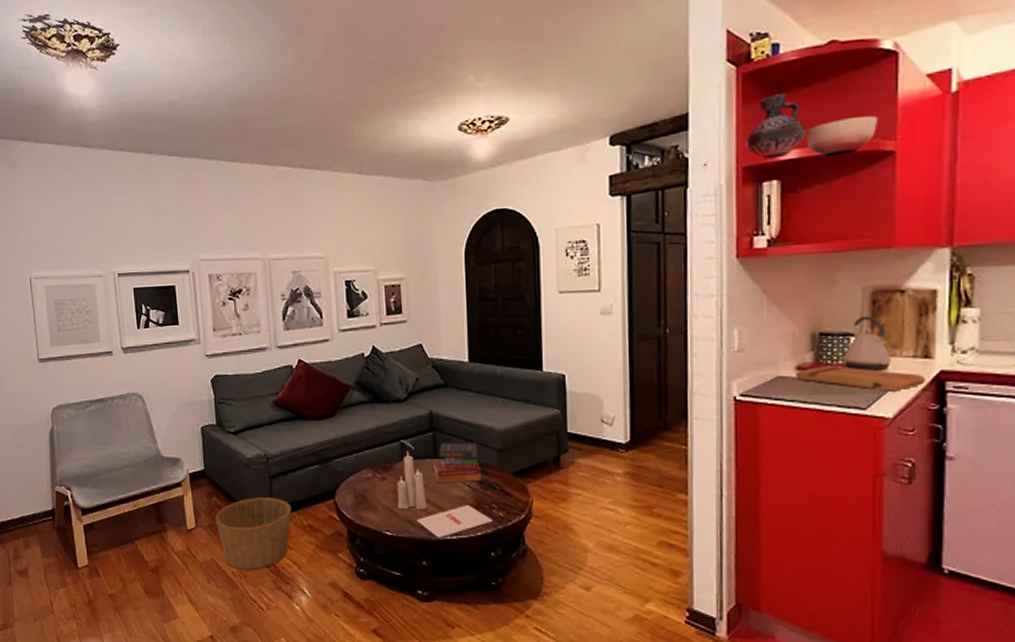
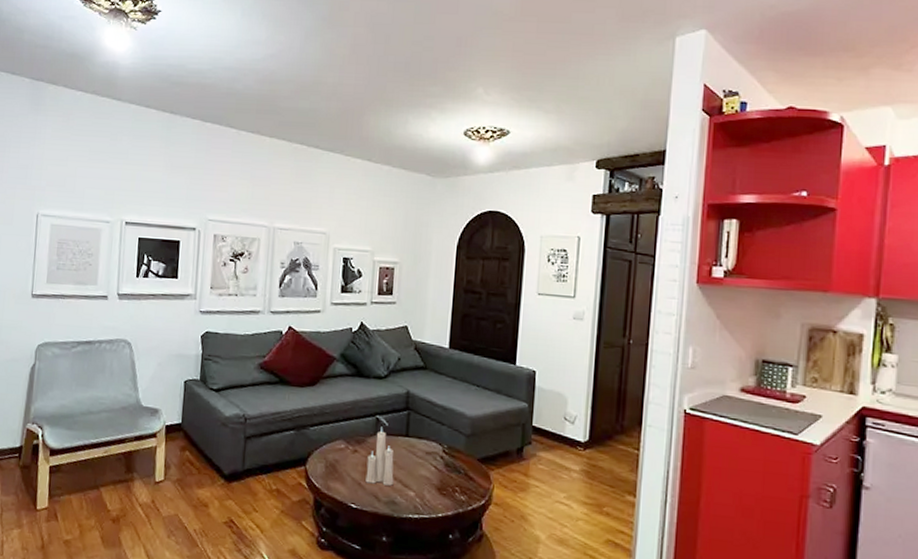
basket: present [215,497,292,570] -> none [185,456,263,530]
magazine: present [416,504,492,539] -> none [381,485,454,516]
books: present [432,442,481,482] -> none [403,422,450,464]
ceramic jug: present [745,94,805,159] -> none [712,145,763,201]
cutting board: present [795,365,926,392] -> none [738,390,850,421]
bowl: present [805,116,879,158] -> none [762,174,825,207]
kettle: present [844,316,891,372] -> none [781,349,822,402]

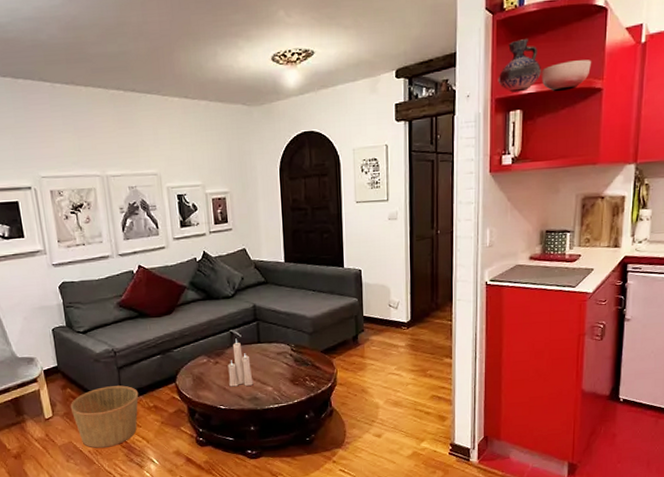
basket: none [185,456,263,530] -> present [70,385,139,448]
ceramic jug: none [712,145,763,201] -> present [498,39,541,93]
bowl: none [762,174,825,207] -> present [541,59,592,92]

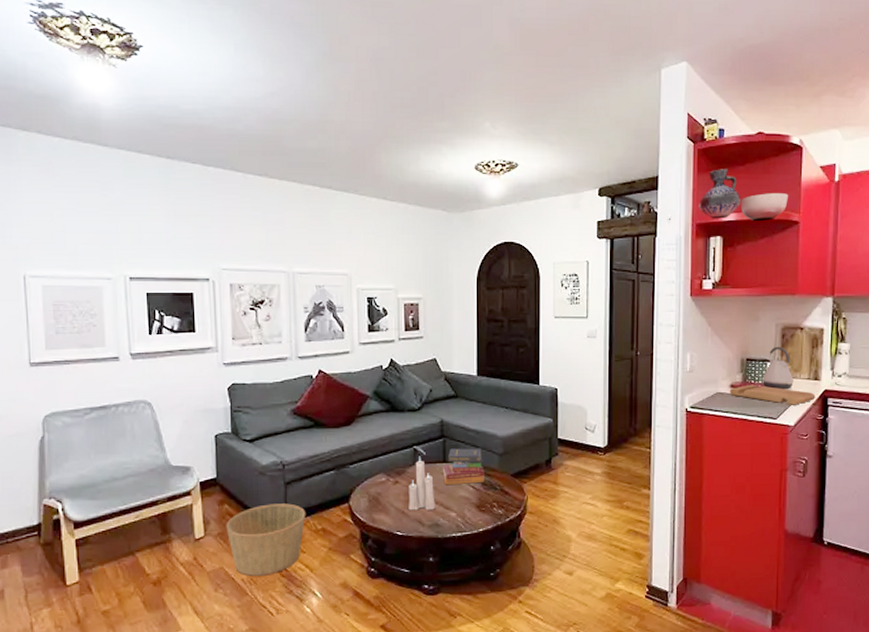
books: none [257,328,297,363] -> present [442,448,484,484]
cutting board: none [528,255,615,273] -> present [729,384,815,405]
kettle: none [562,216,593,259] -> present [763,346,794,390]

